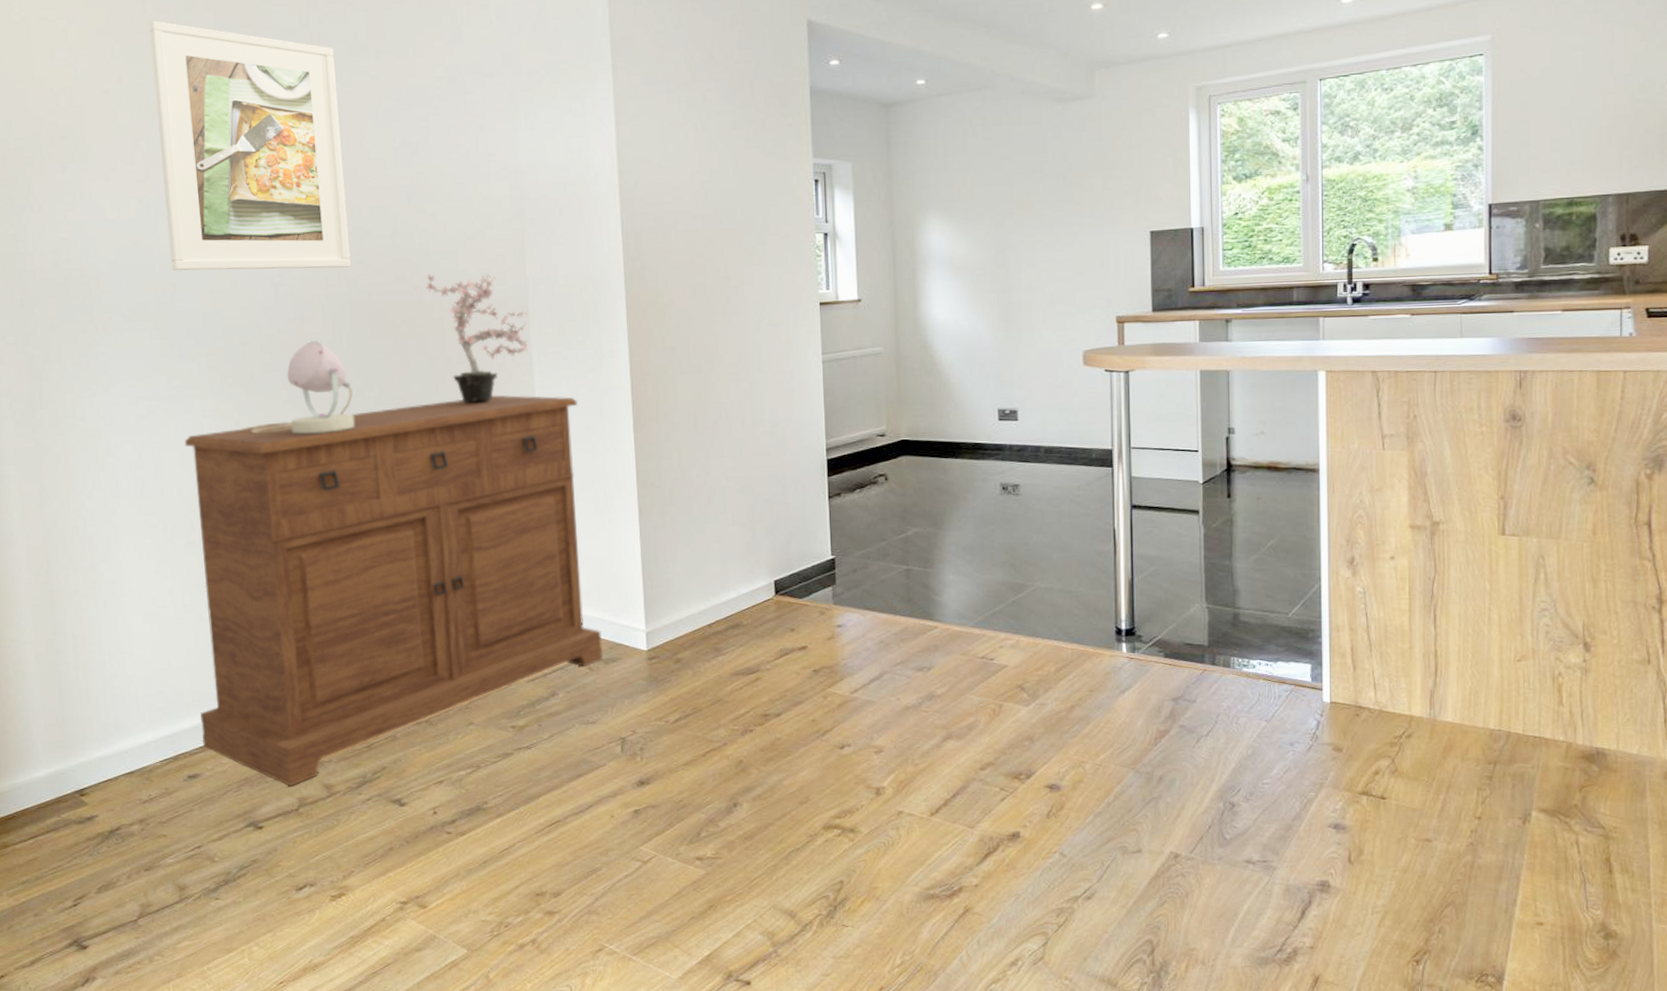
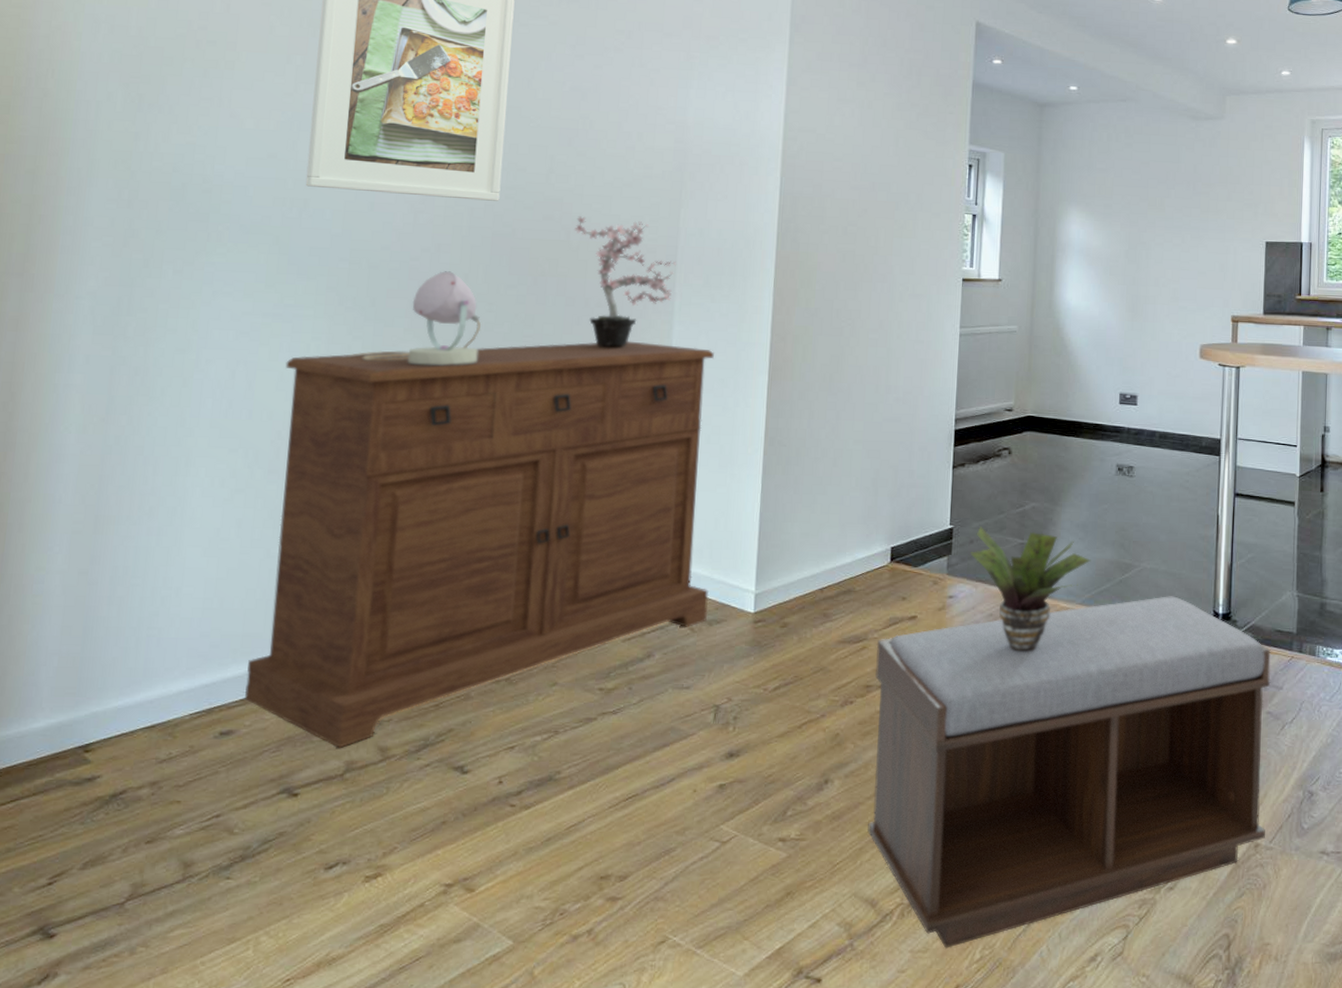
bench: none [769,614,1185,954] -> present [867,596,1271,948]
potted plant: none [855,555,981,677] -> present [970,526,1091,653]

